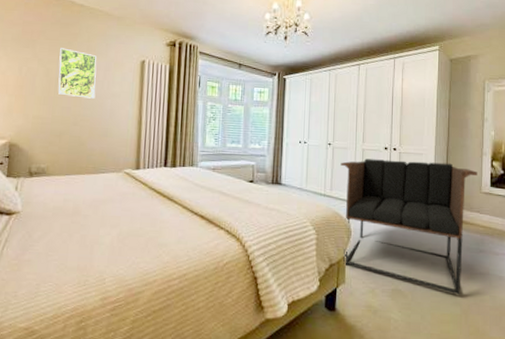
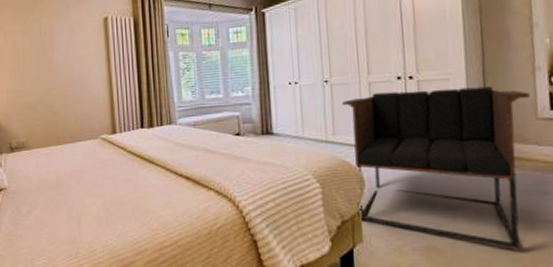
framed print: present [58,48,97,99] -> none [23,17,63,66]

